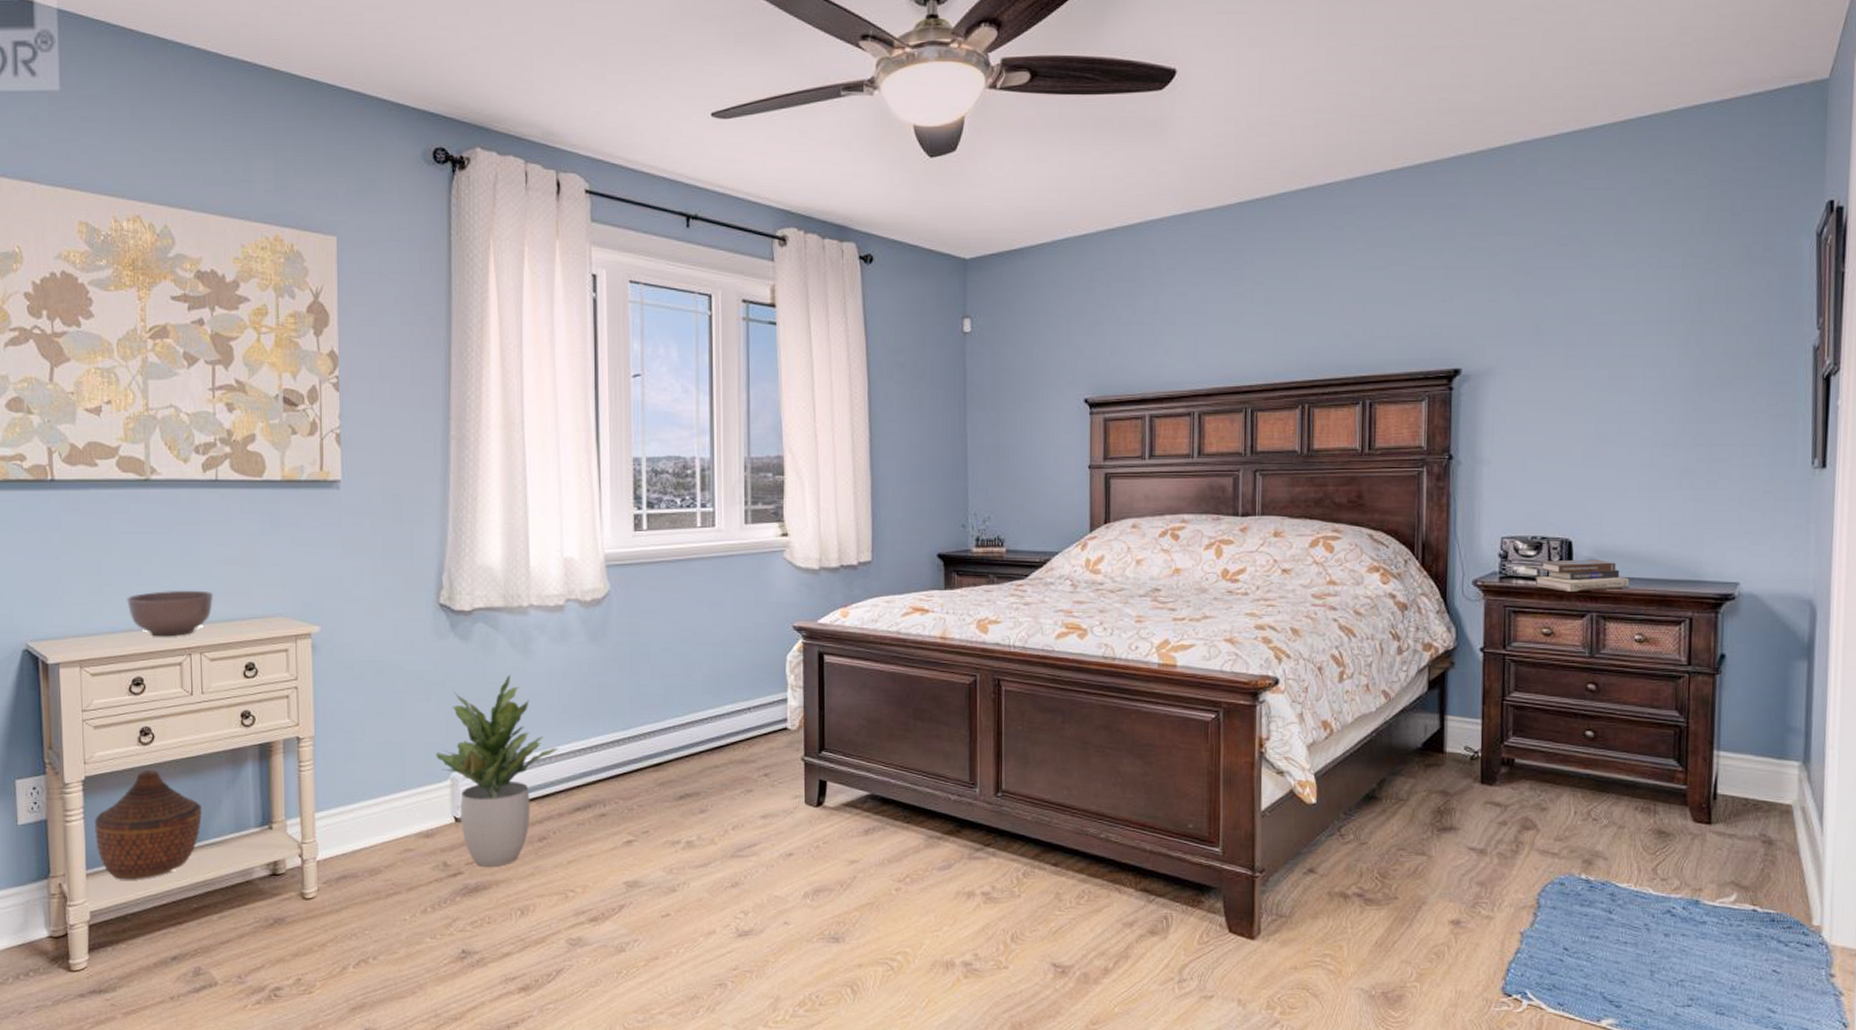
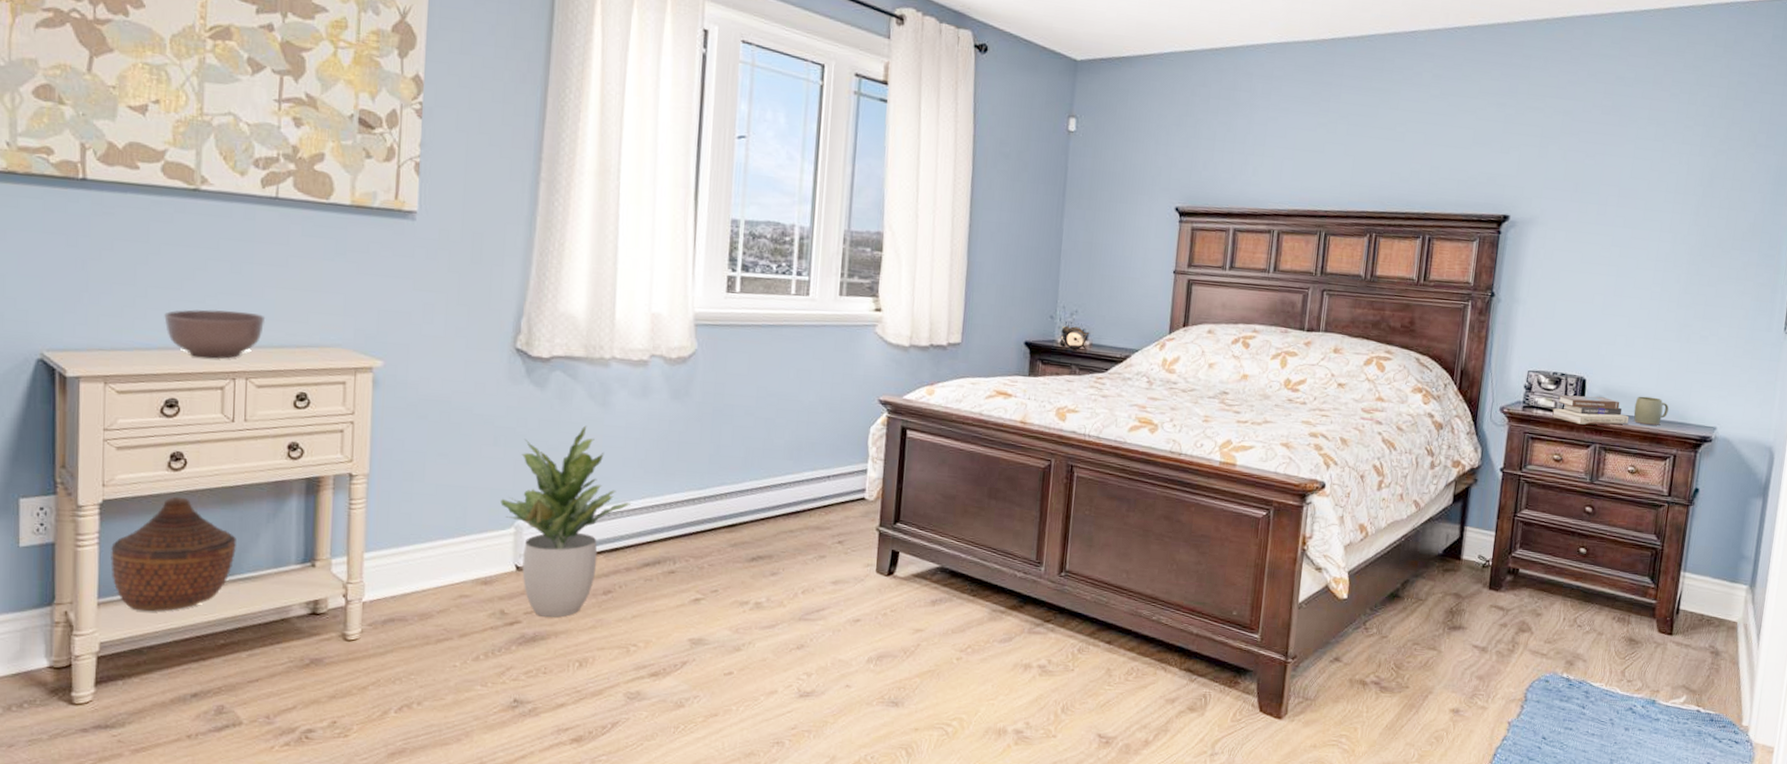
alarm clock: none [974,533,1004,558] -> present [1059,326,1089,350]
mug: none [1634,554,1677,586] -> present [1633,396,1669,425]

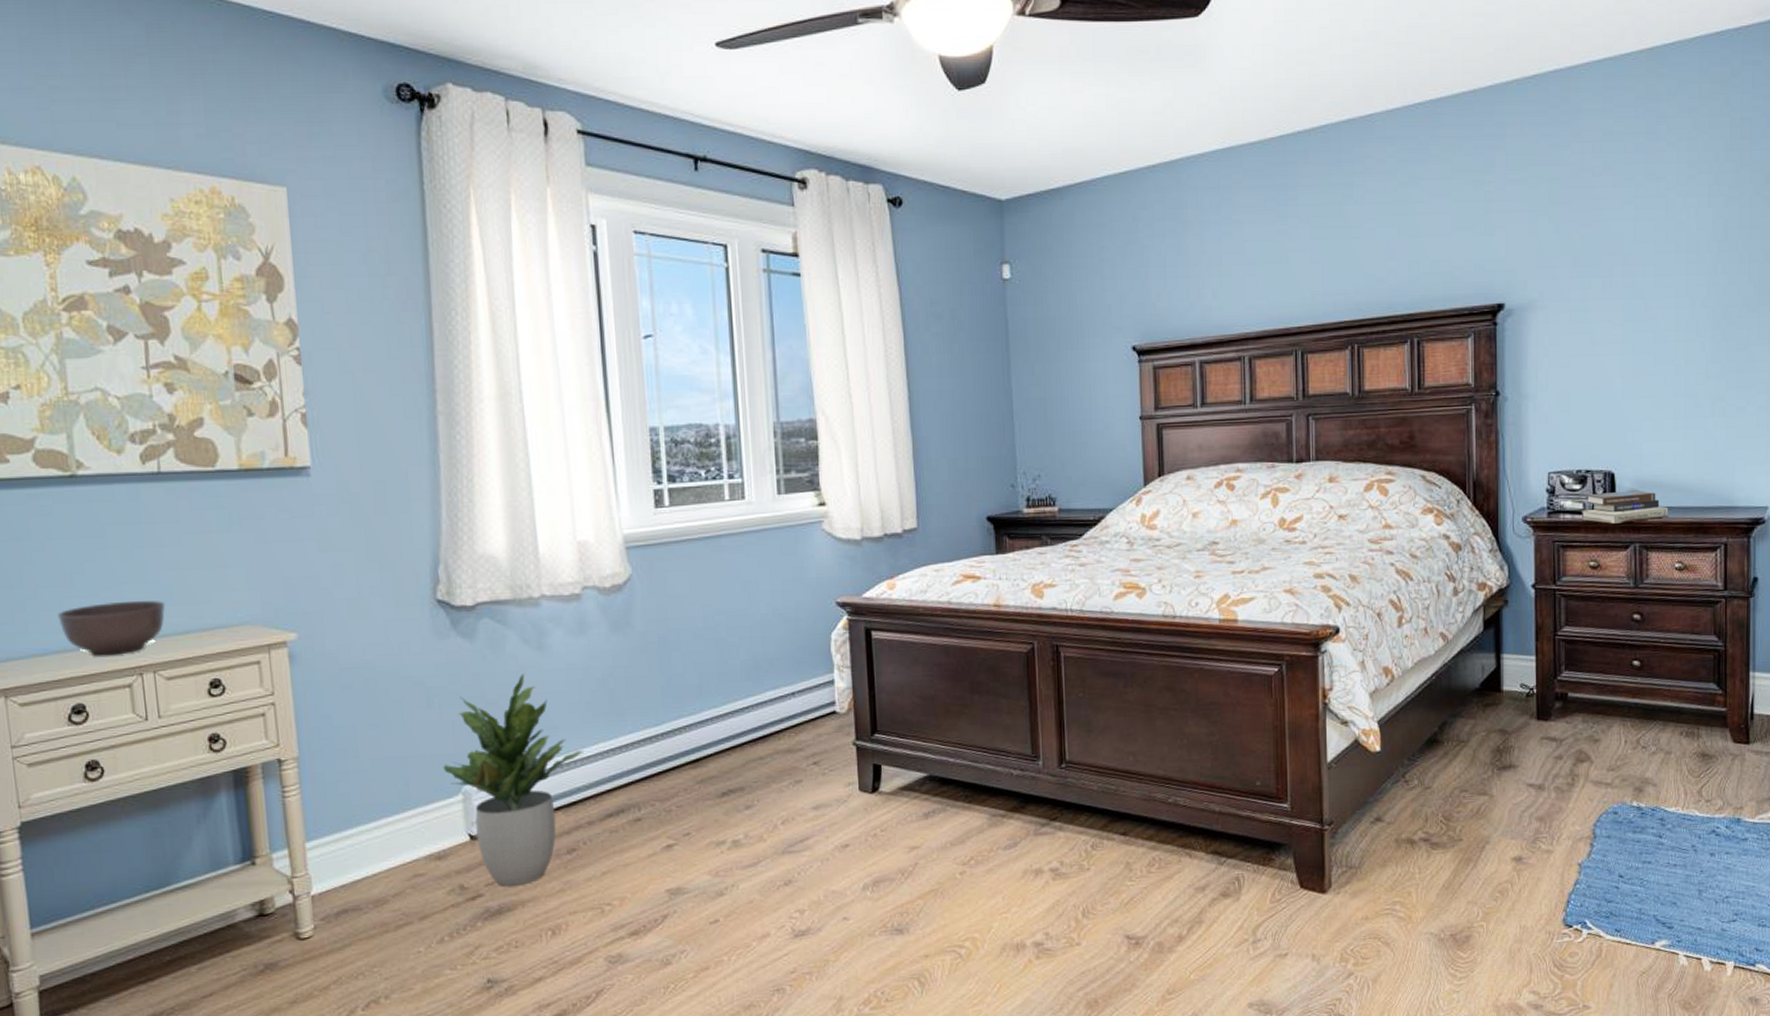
woven basket: present [110,496,236,611] -> none [36,808,169,936]
alarm clock: present [1059,326,1089,350] -> none [1025,492,1056,518]
mug: present [1633,396,1669,425] -> none [1673,482,1712,514]

